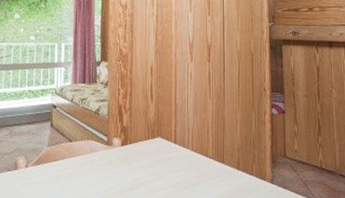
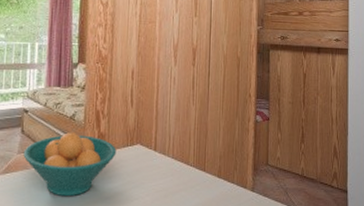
fruit bowl: none [53,126,139,188] -> present [23,132,117,197]

